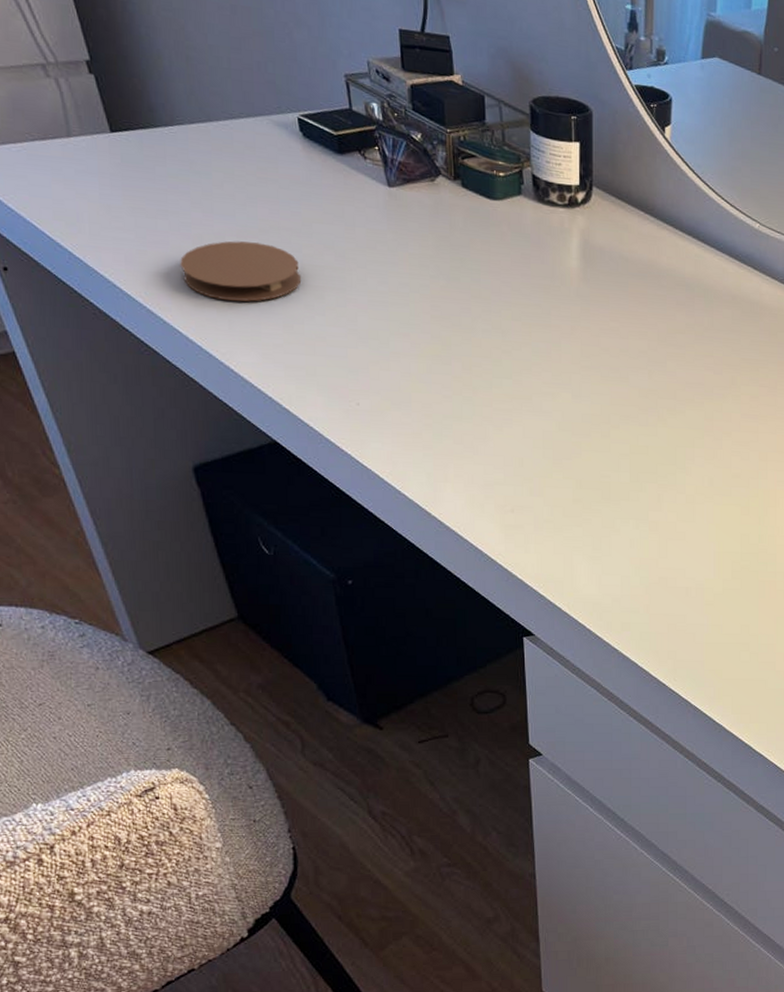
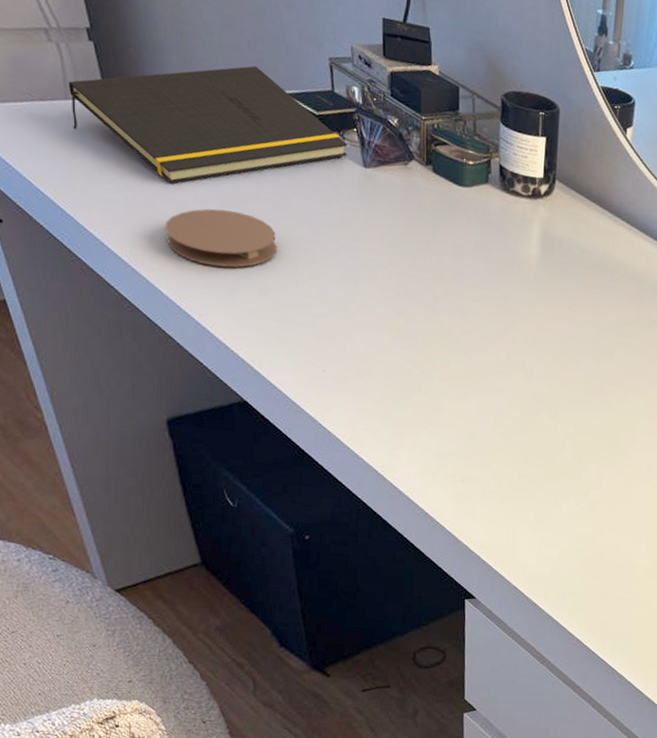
notepad: none [69,88,370,218] -> present [68,65,348,184]

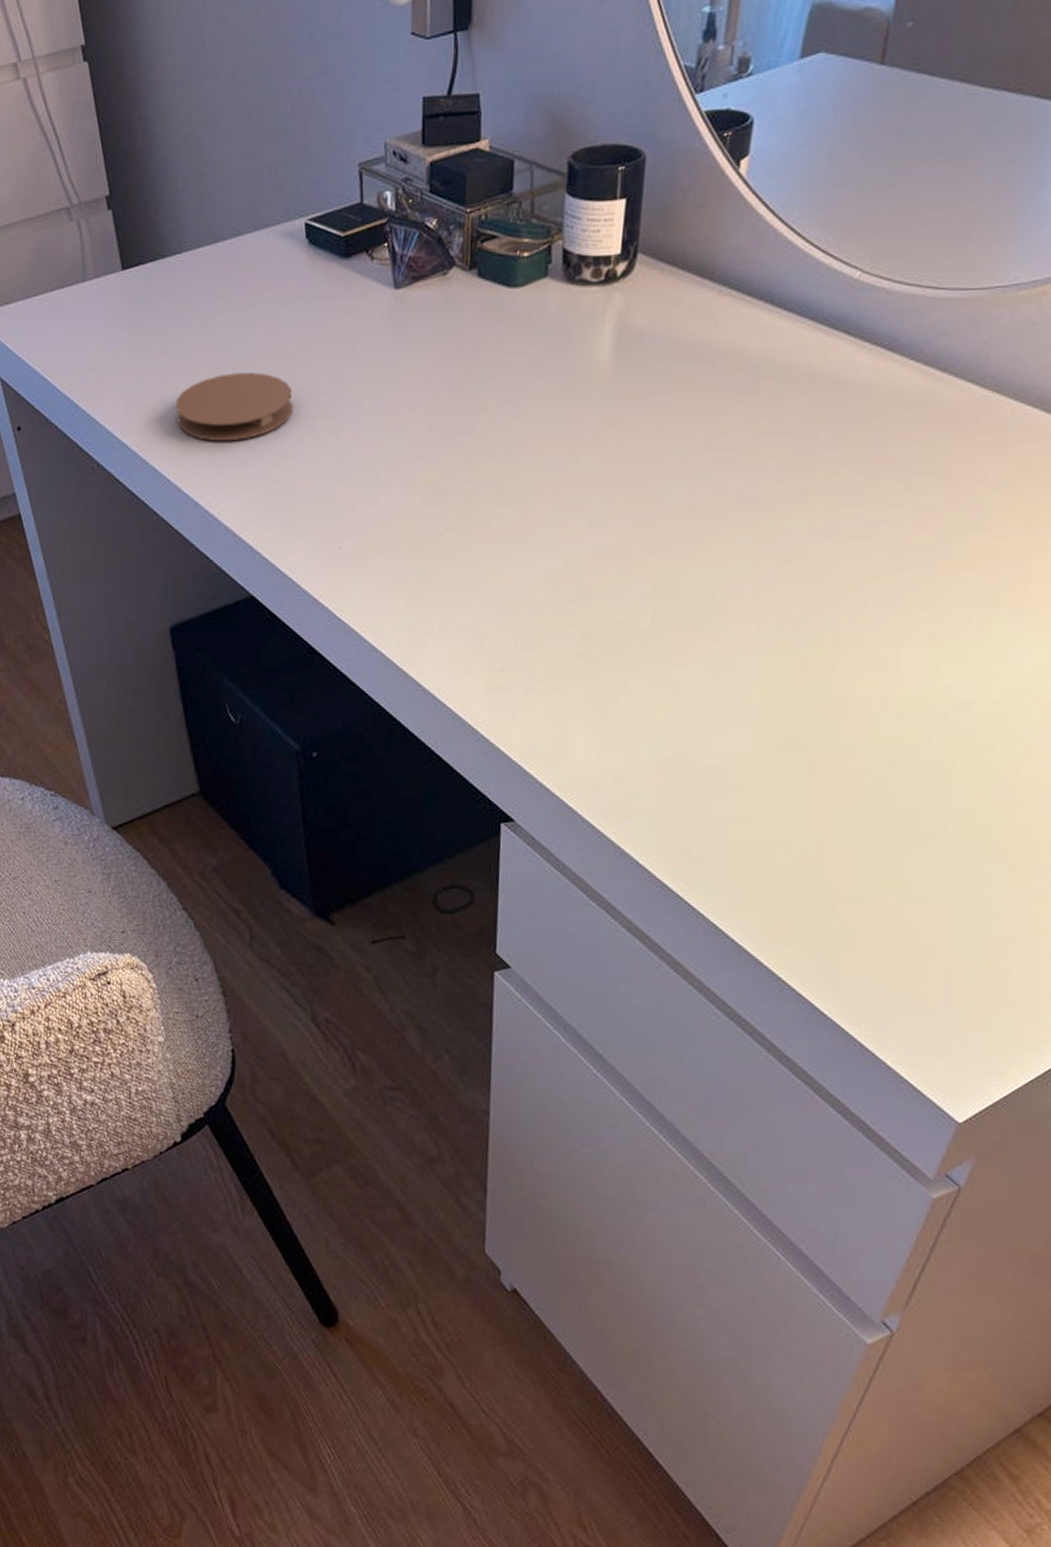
notepad: present [68,65,348,184] -> none [86,194,377,354]

